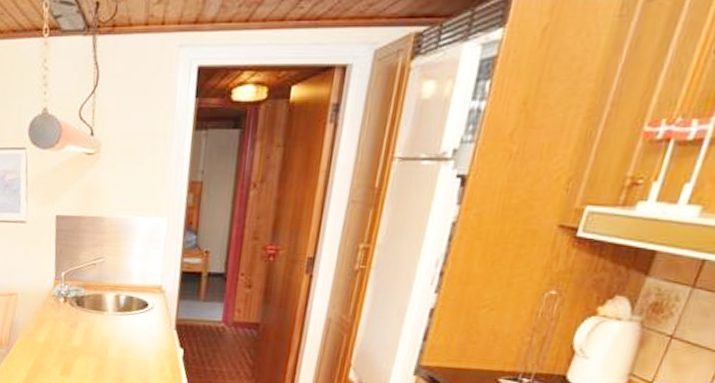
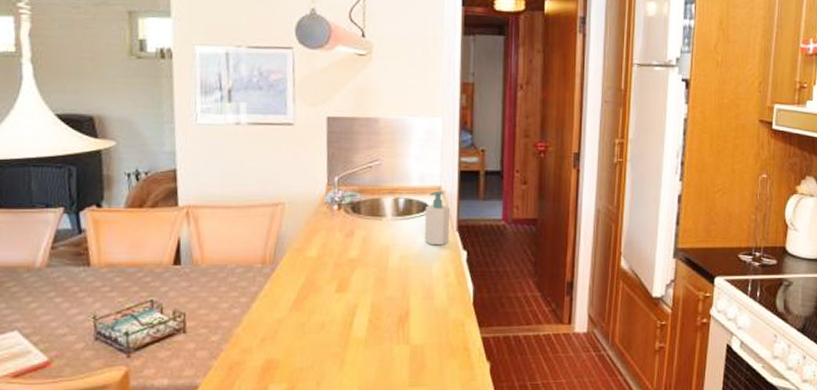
soap bottle: none [142,289,169,342] -> present [424,190,450,246]

